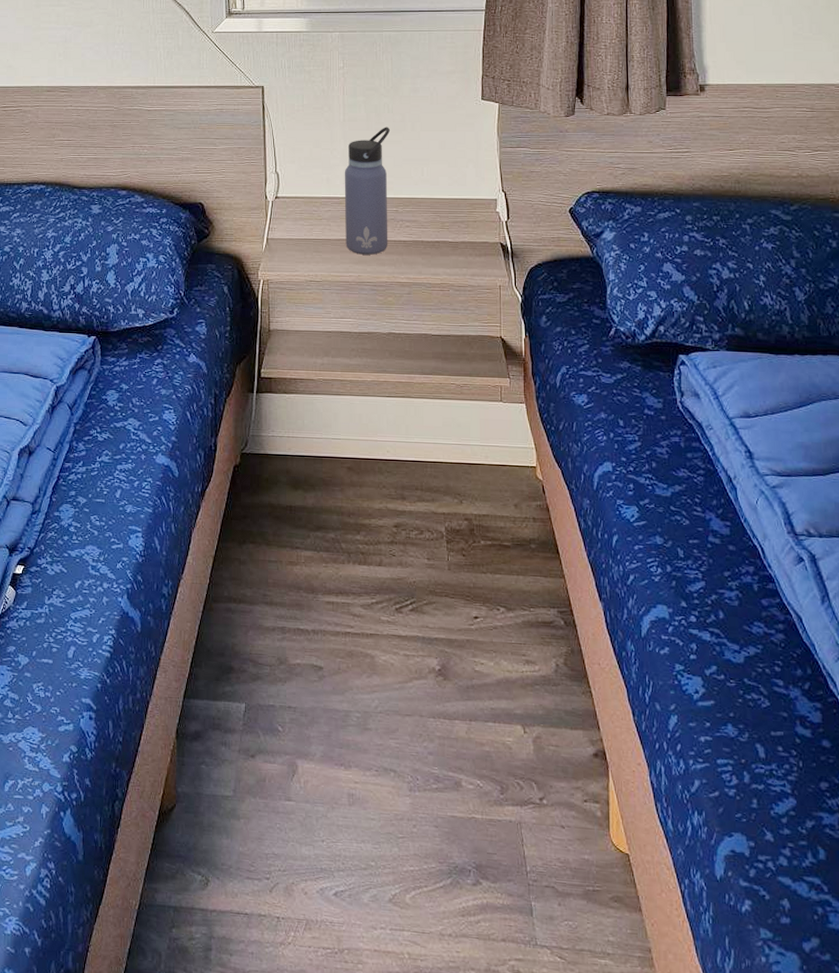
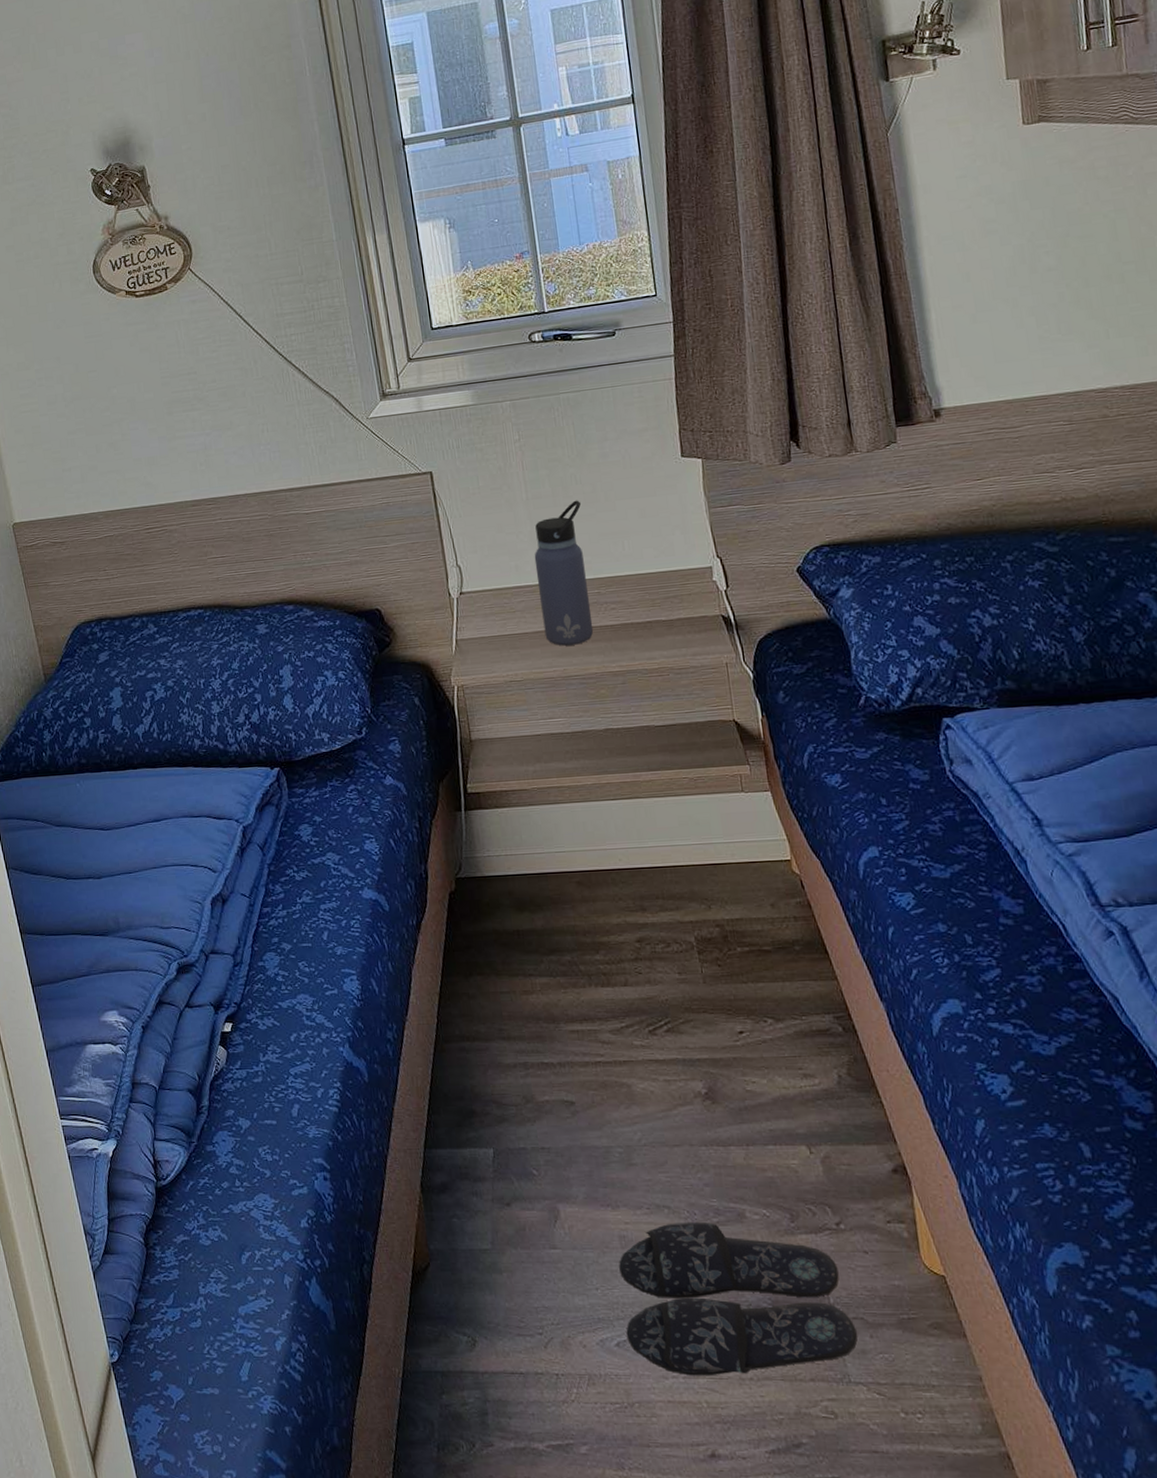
slippers: none [344,785,547,931] -> present [619,1223,858,1376]

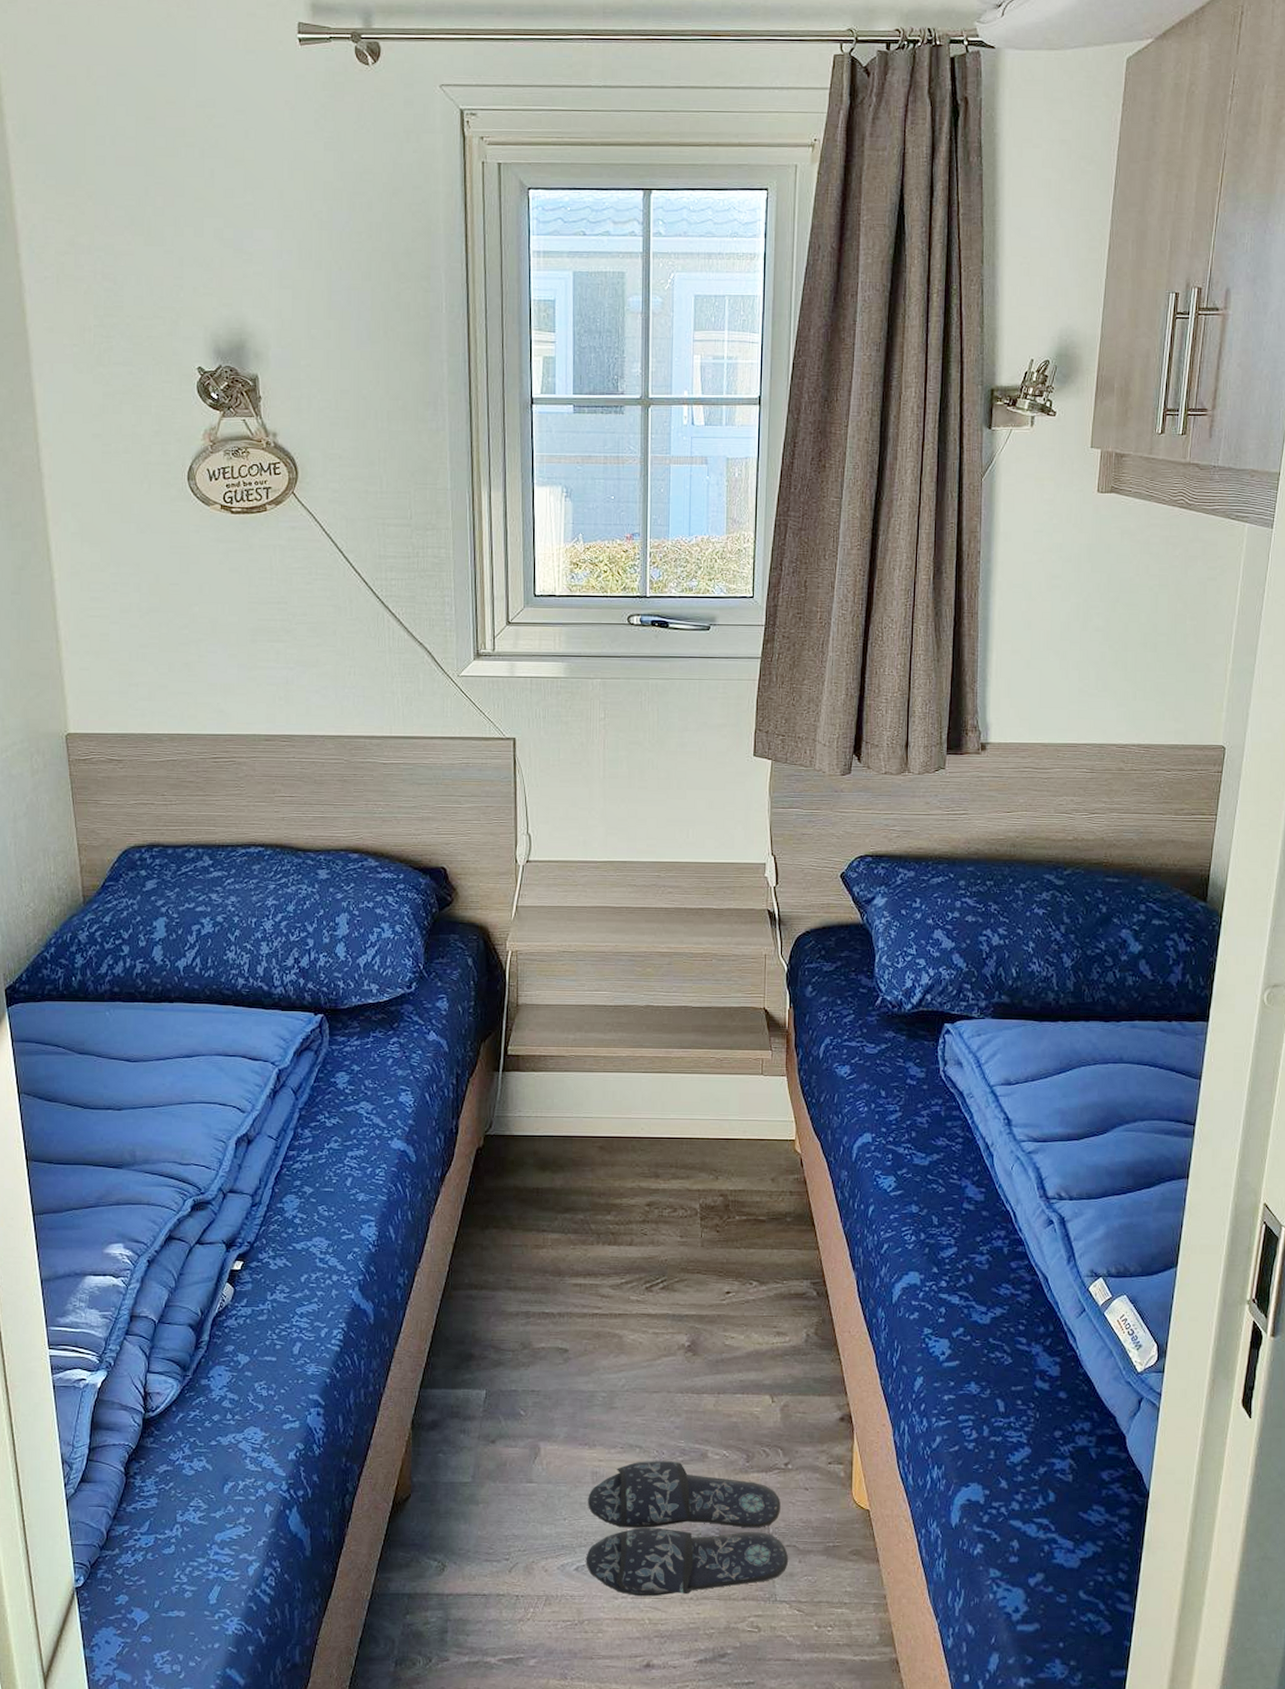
water bottle: present [534,500,593,646] -> none [602,784,655,923]

